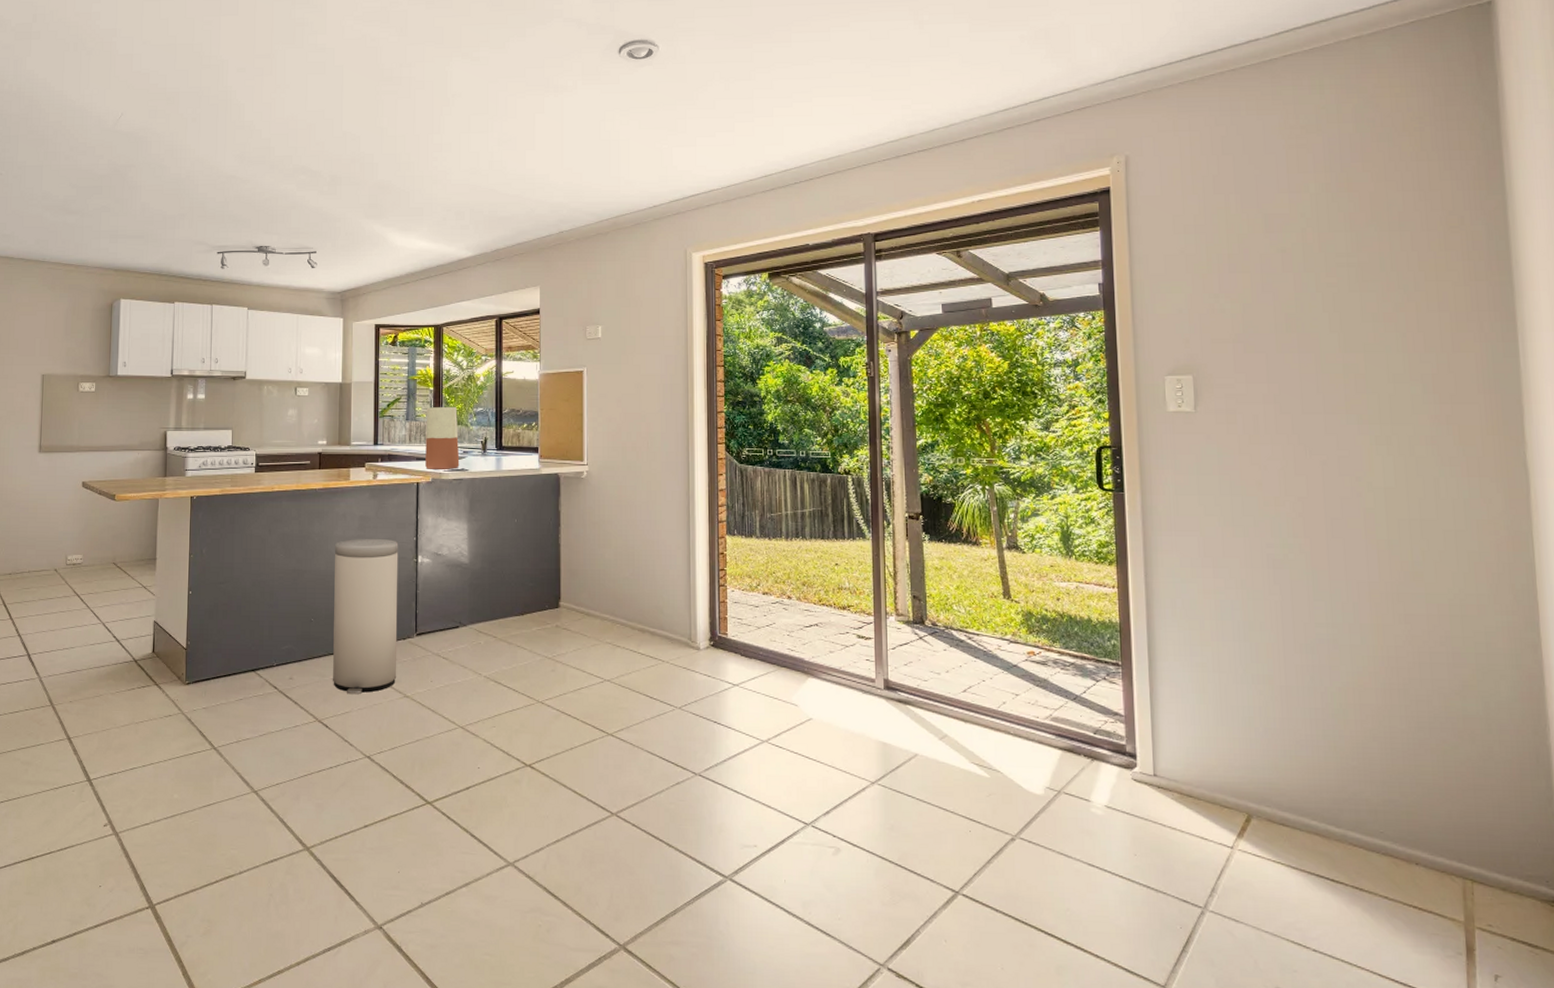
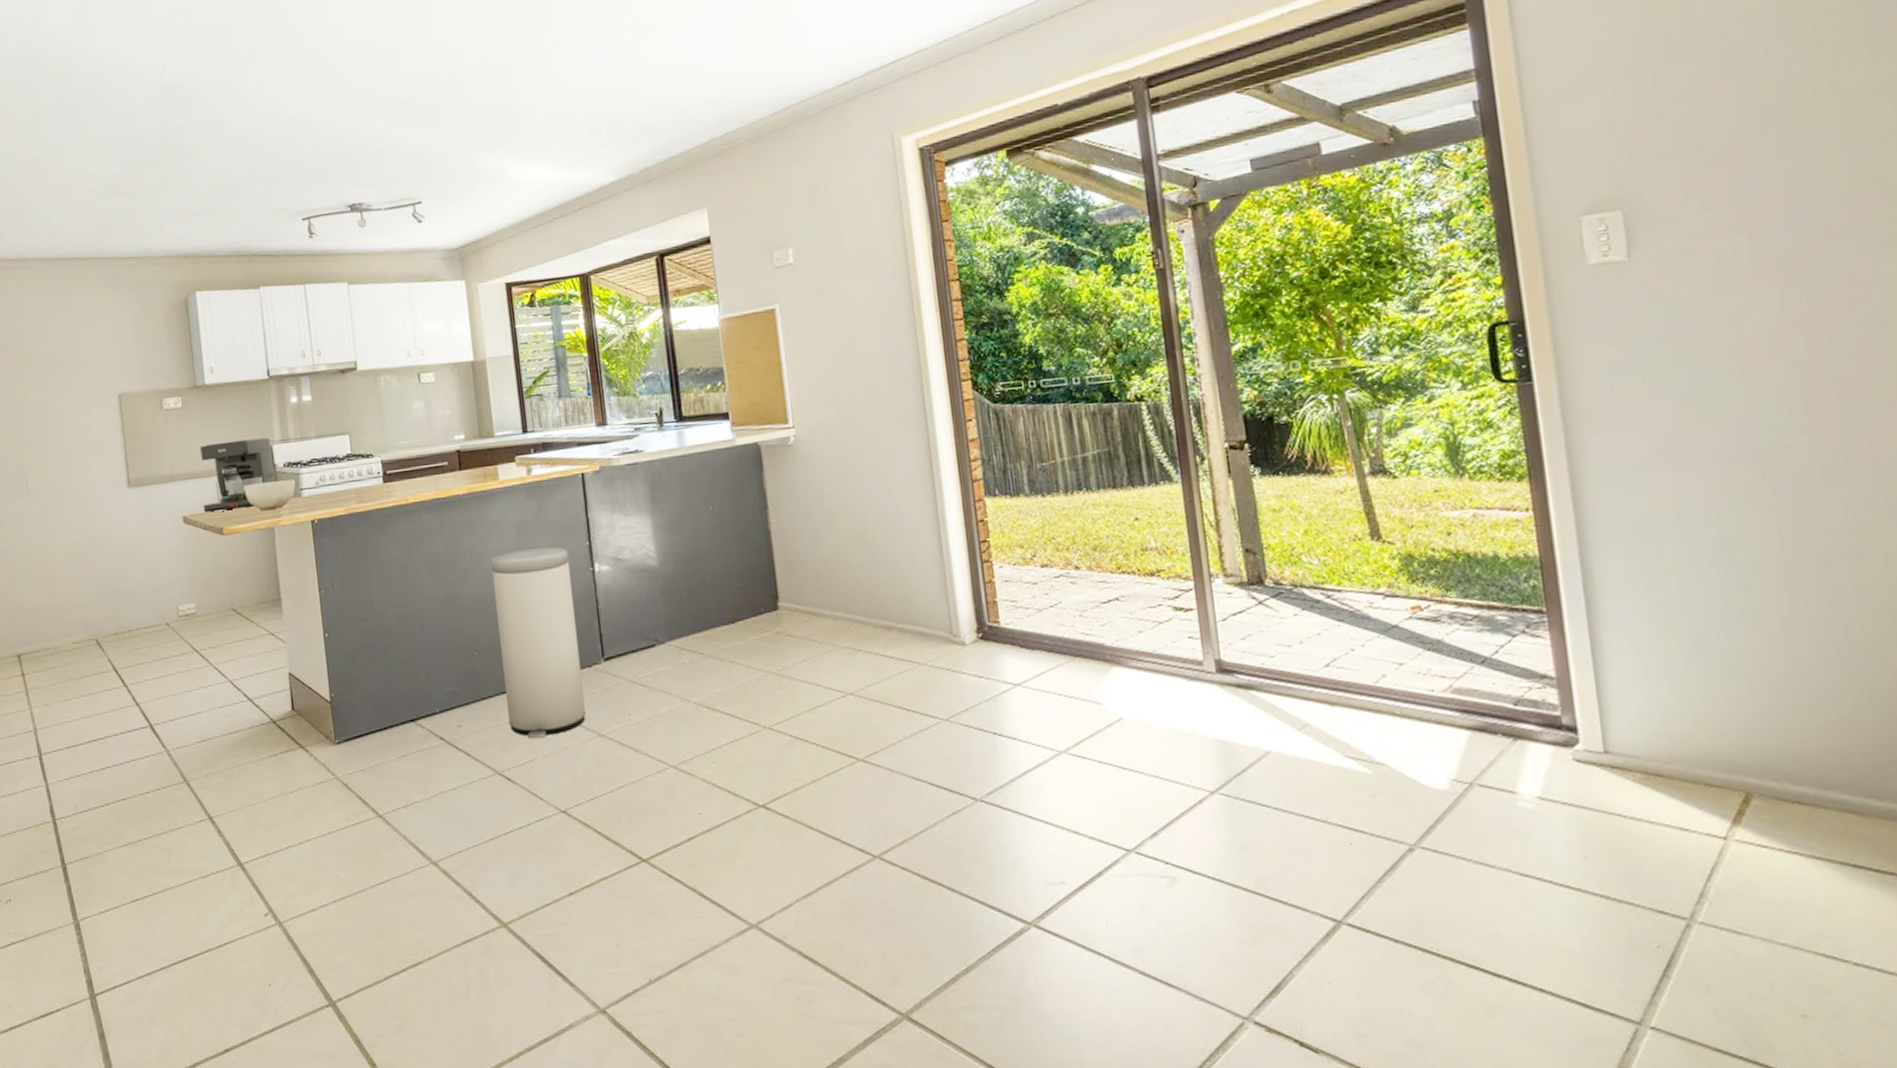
coffee maker: none [100,424,166,482] -> present [199,437,276,513]
bowl: none [138,460,183,483] -> present [243,479,296,510]
vase: present [425,407,460,469] -> none [581,374,632,456]

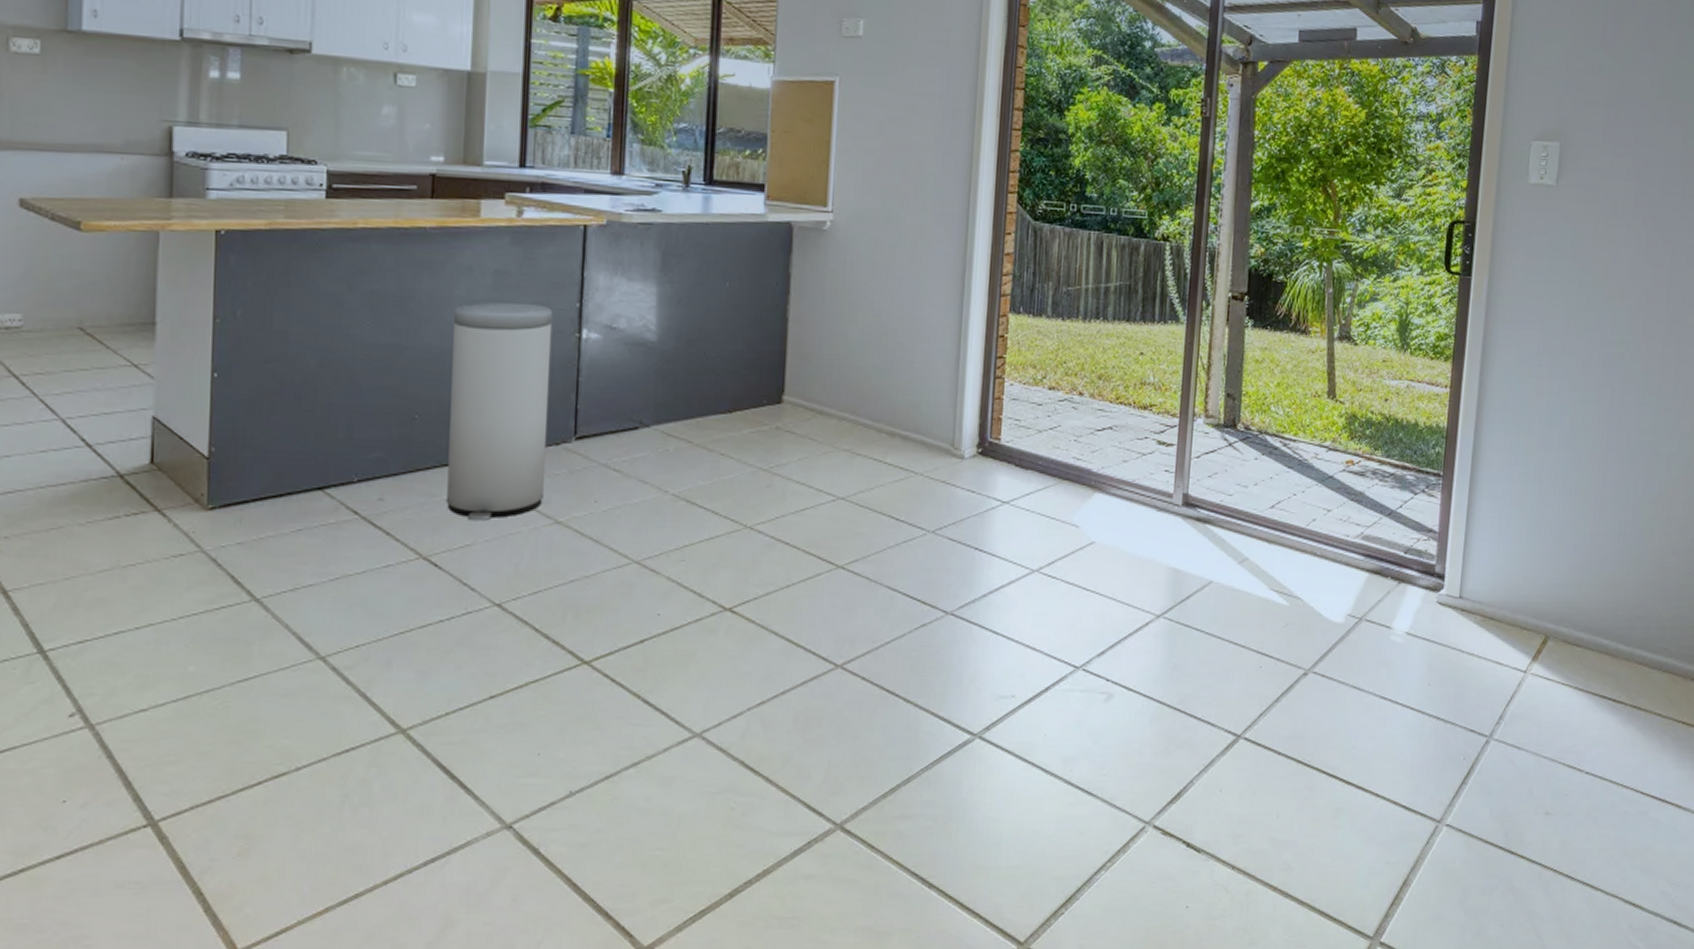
coffee maker: present [199,437,276,513] -> none [53,109,172,202]
bowl: present [243,479,296,510] -> none [121,171,201,208]

